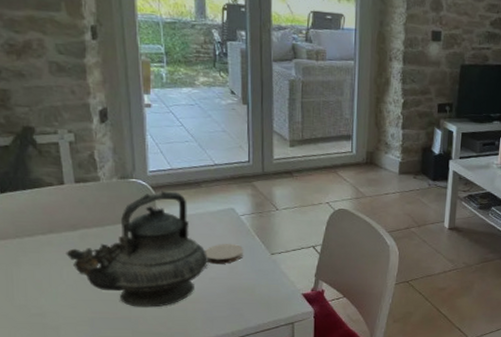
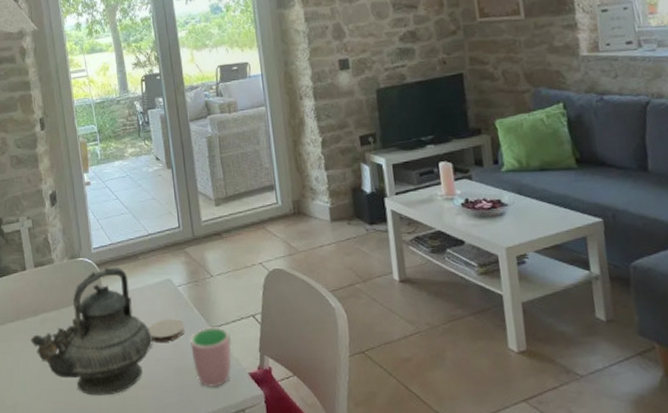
cup: none [248,254,290,304] -> present [190,327,232,387]

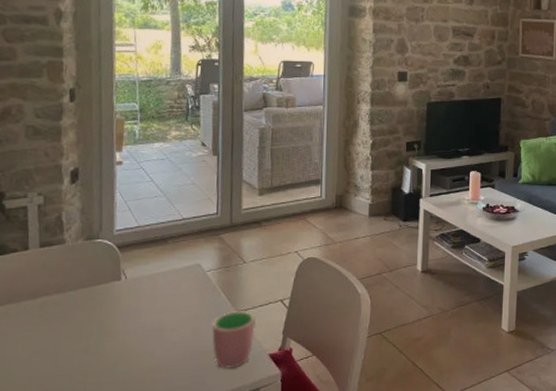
teapot: present [30,266,153,396] -> none [23,250,172,381]
coaster: present [148,319,186,342] -> none [168,303,209,326]

